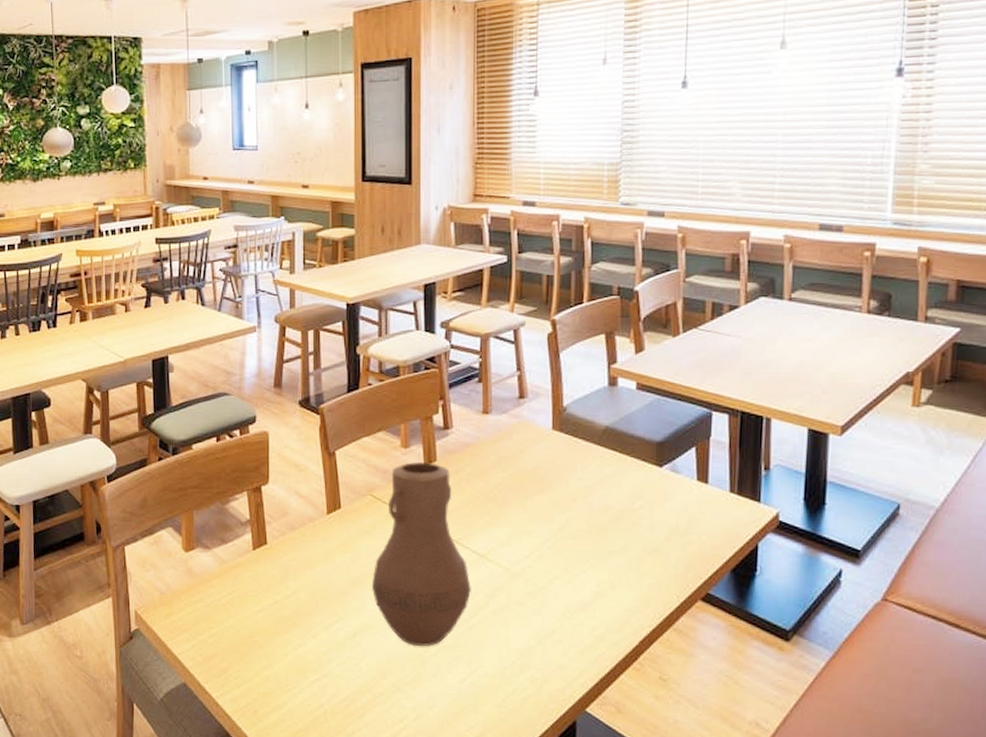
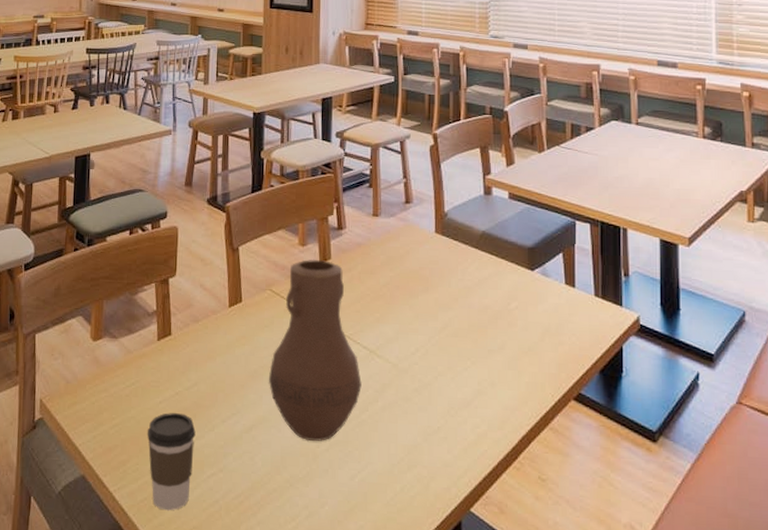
coffee cup: none [247,621,297,715] -> present [147,413,196,511]

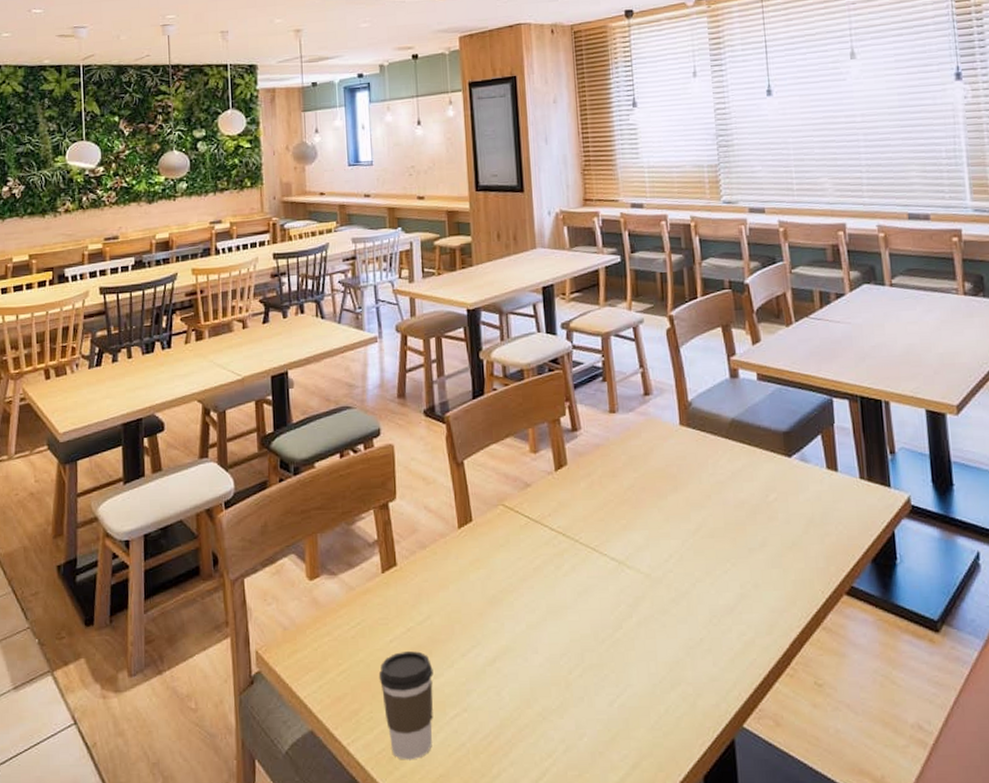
vase: present [268,259,362,442] -> none [509,466,613,669]

